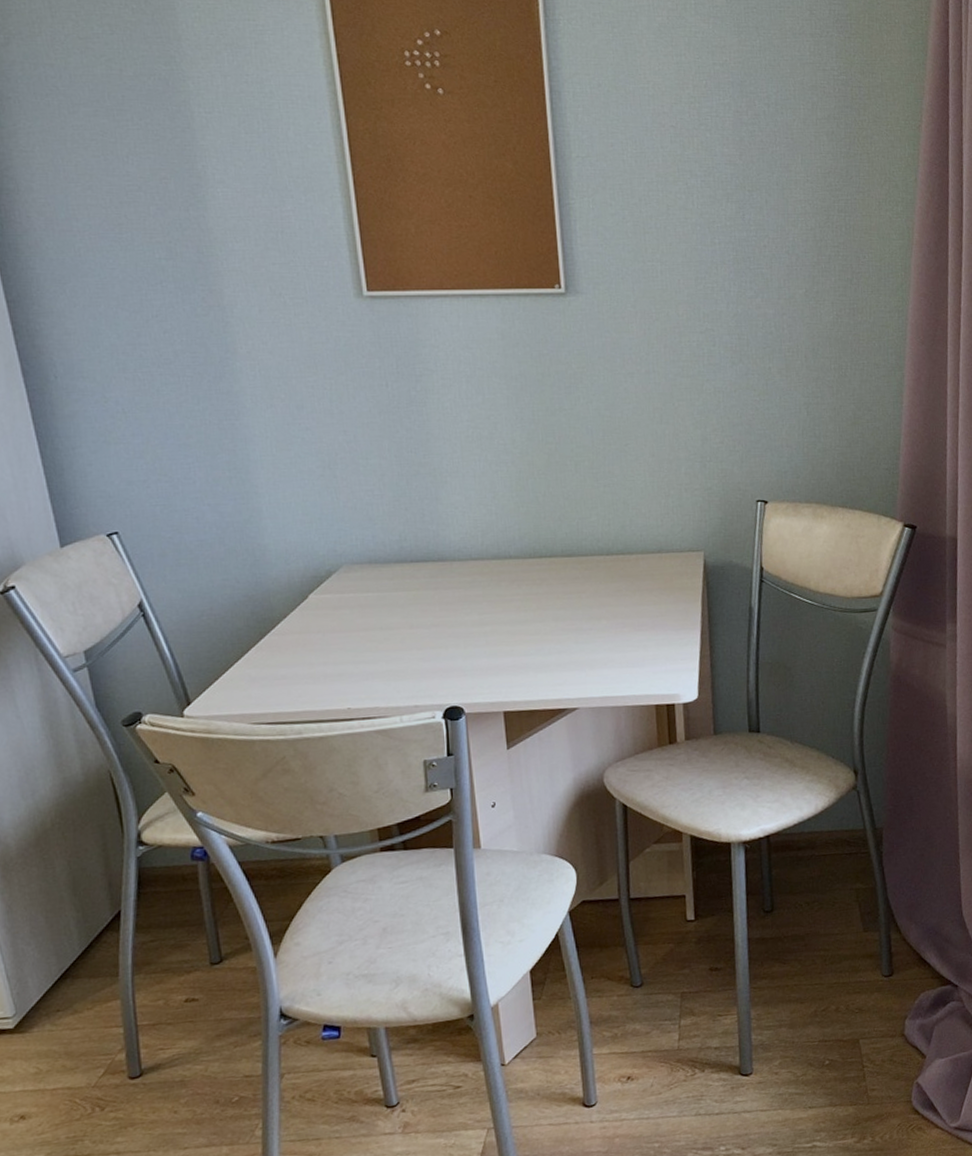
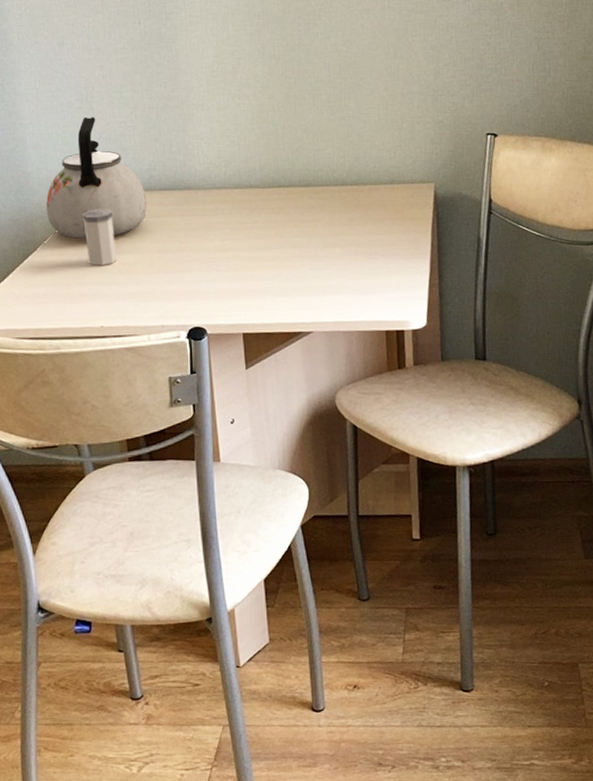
kettle: none [285,484,398,615] -> present [46,116,148,239]
salt shaker: none [325,583,365,644] -> present [81,209,117,266]

